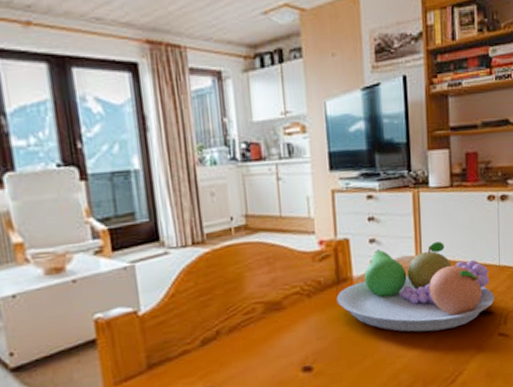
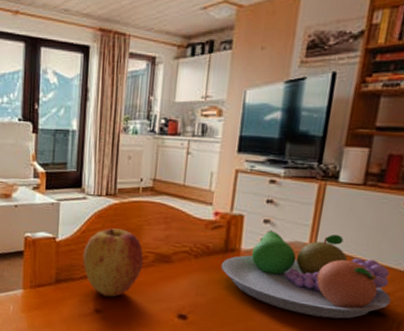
apple: none [176,282,253,370] -> present [82,228,144,297]

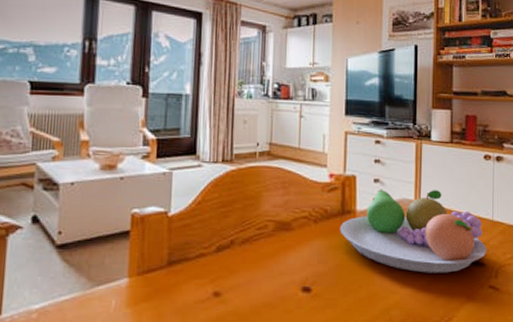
apple: present [82,228,144,297] -> none [198,197,264,276]

